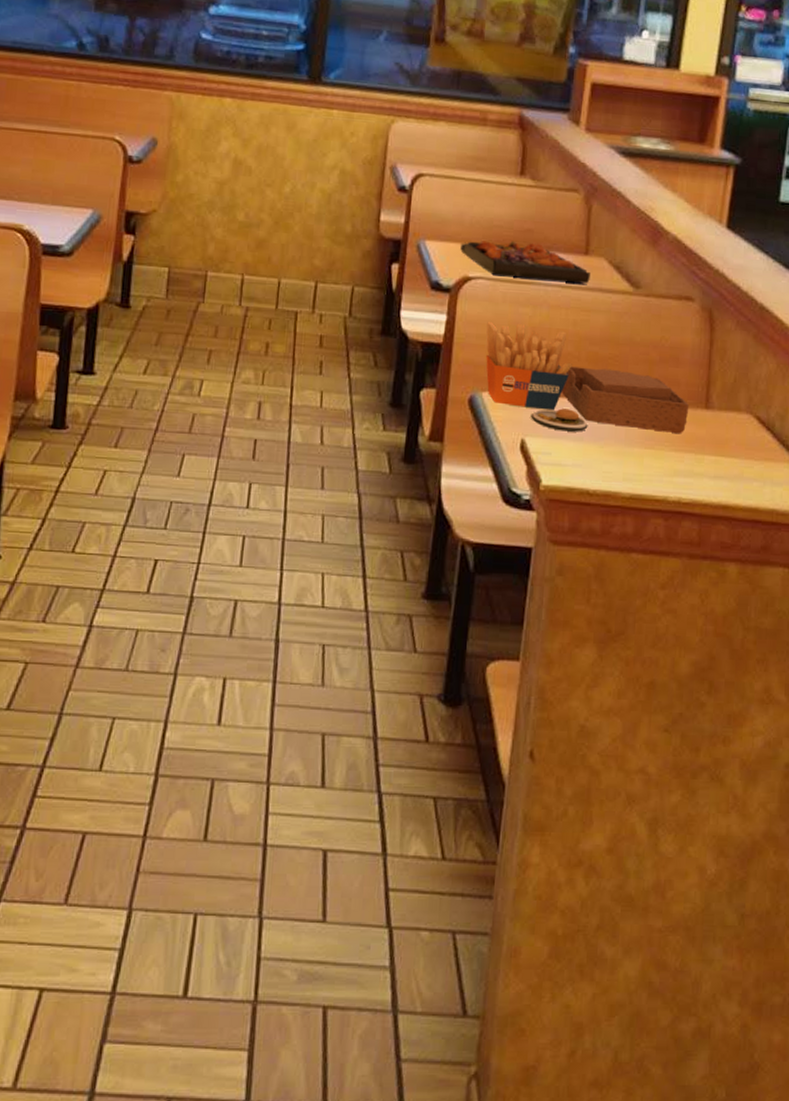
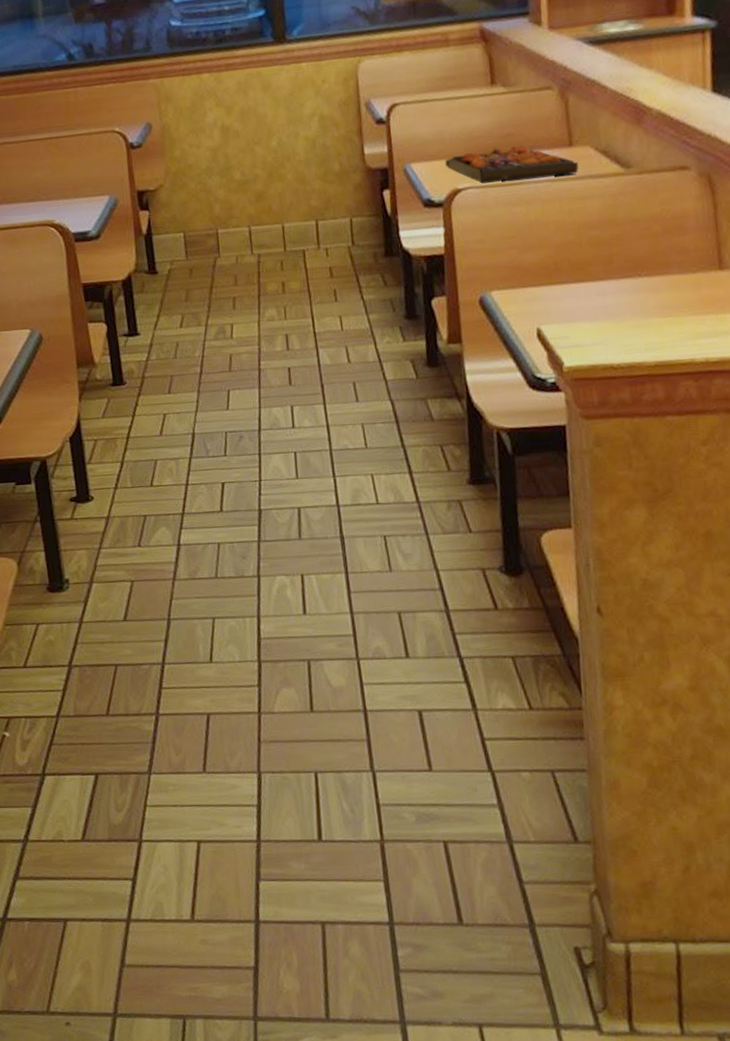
french fries: present [486,322,572,411] -> none [484,222,575,300]
hamburger: present [531,408,588,432] -> none [542,293,602,315]
napkin holder: present [562,366,689,434] -> none [569,248,703,302]

